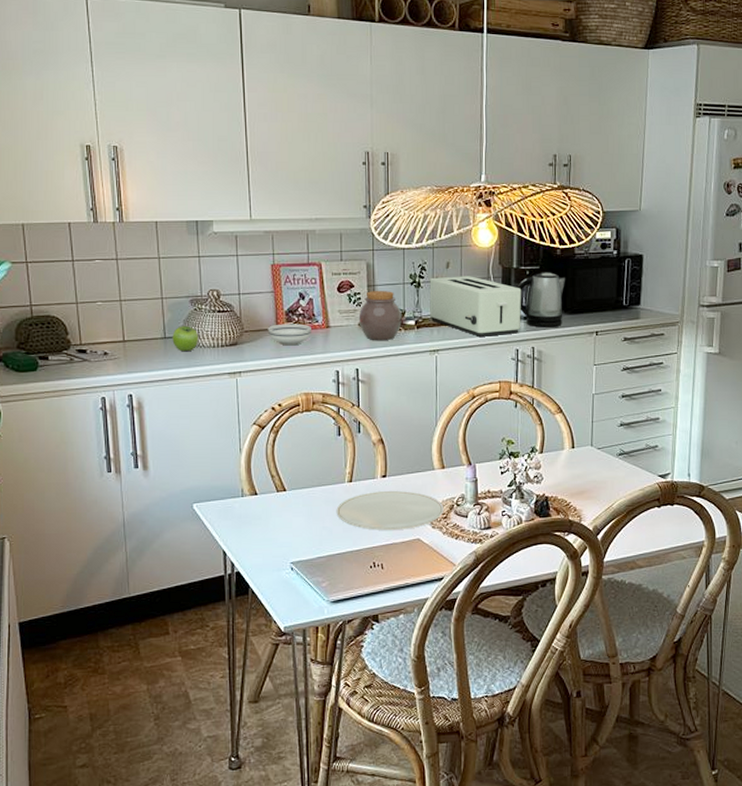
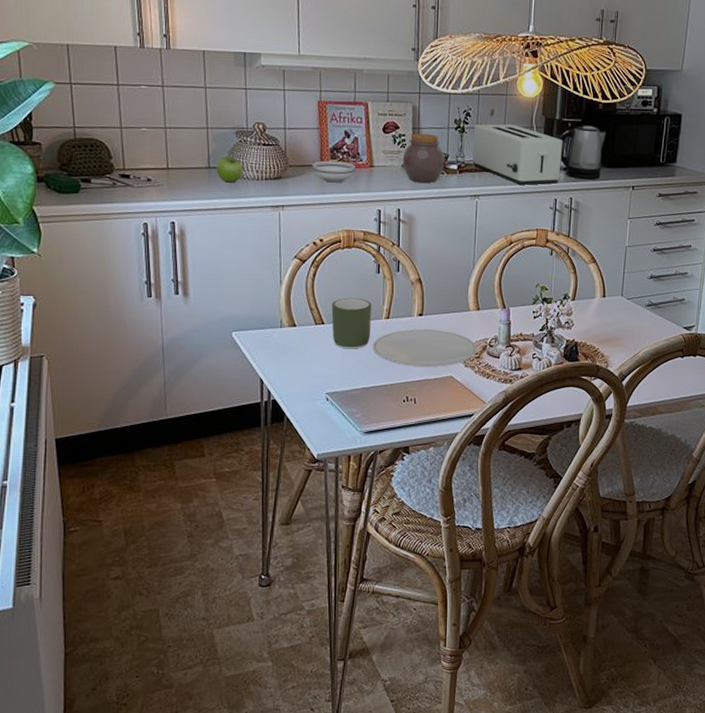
mug: none [293,462,334,516] -> present [331,297,372,349]

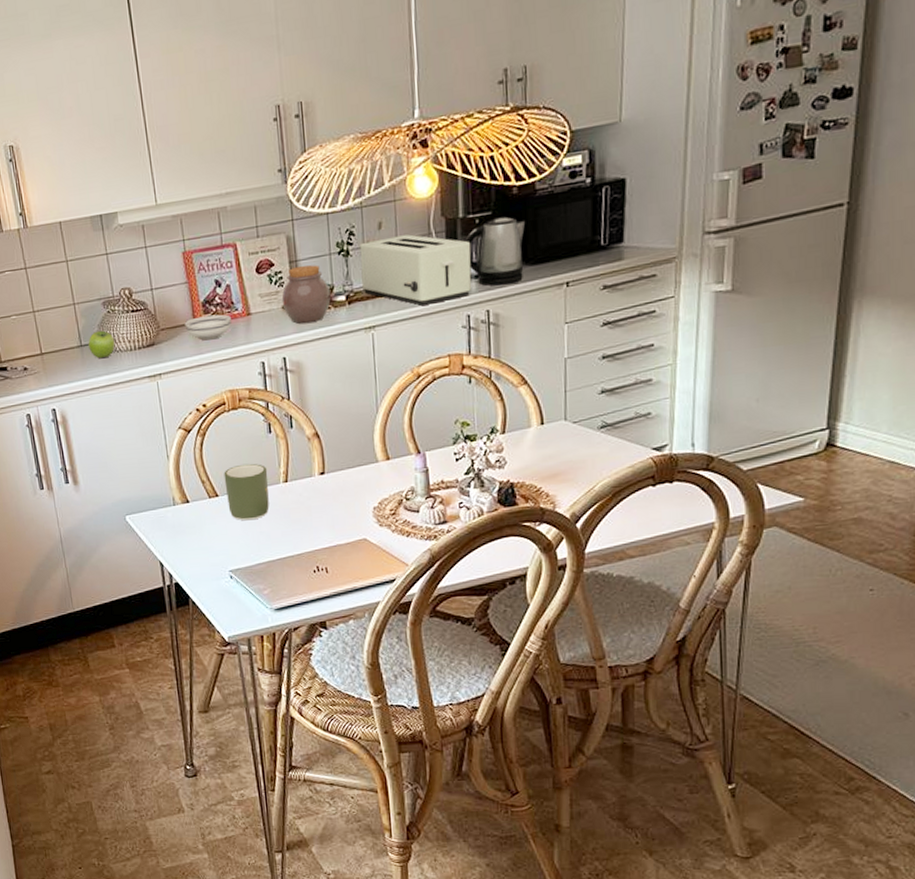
plate: present [372,328,477,368] -> none [272,487,392,532]

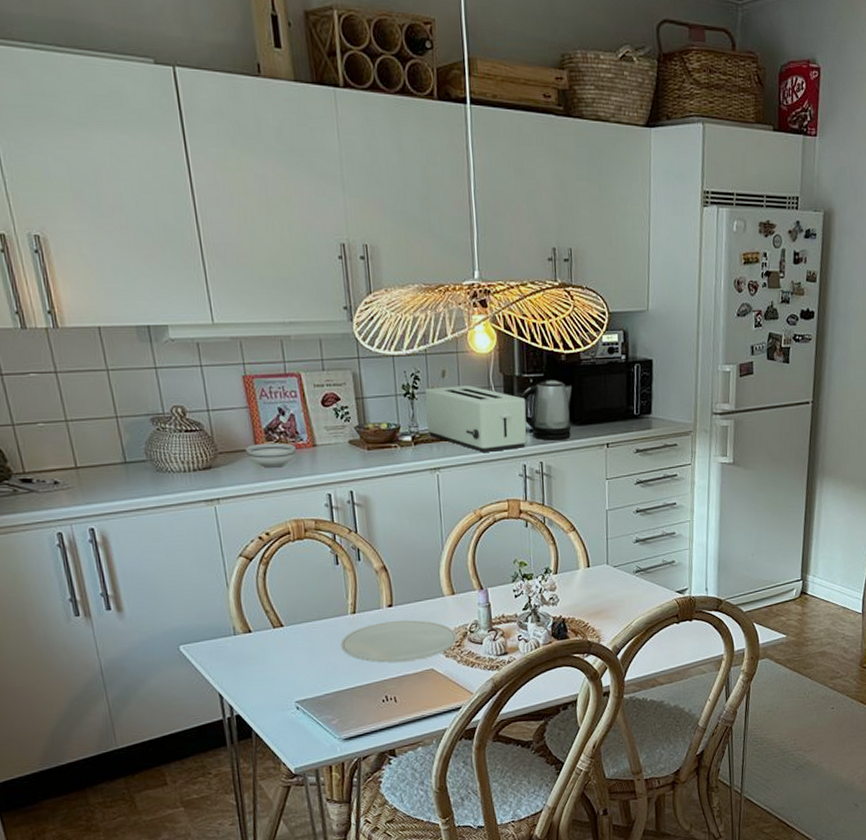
fruit: present [88,330,115,359] -> none [133,448,166,478]
mug: present [224,463,269,521] -> none [289,594,337,651]
plate: none [272,487,392,532] -> present [340,620,457,663]
jar: present [281,265,331,324] -> none [348,404,397,459]

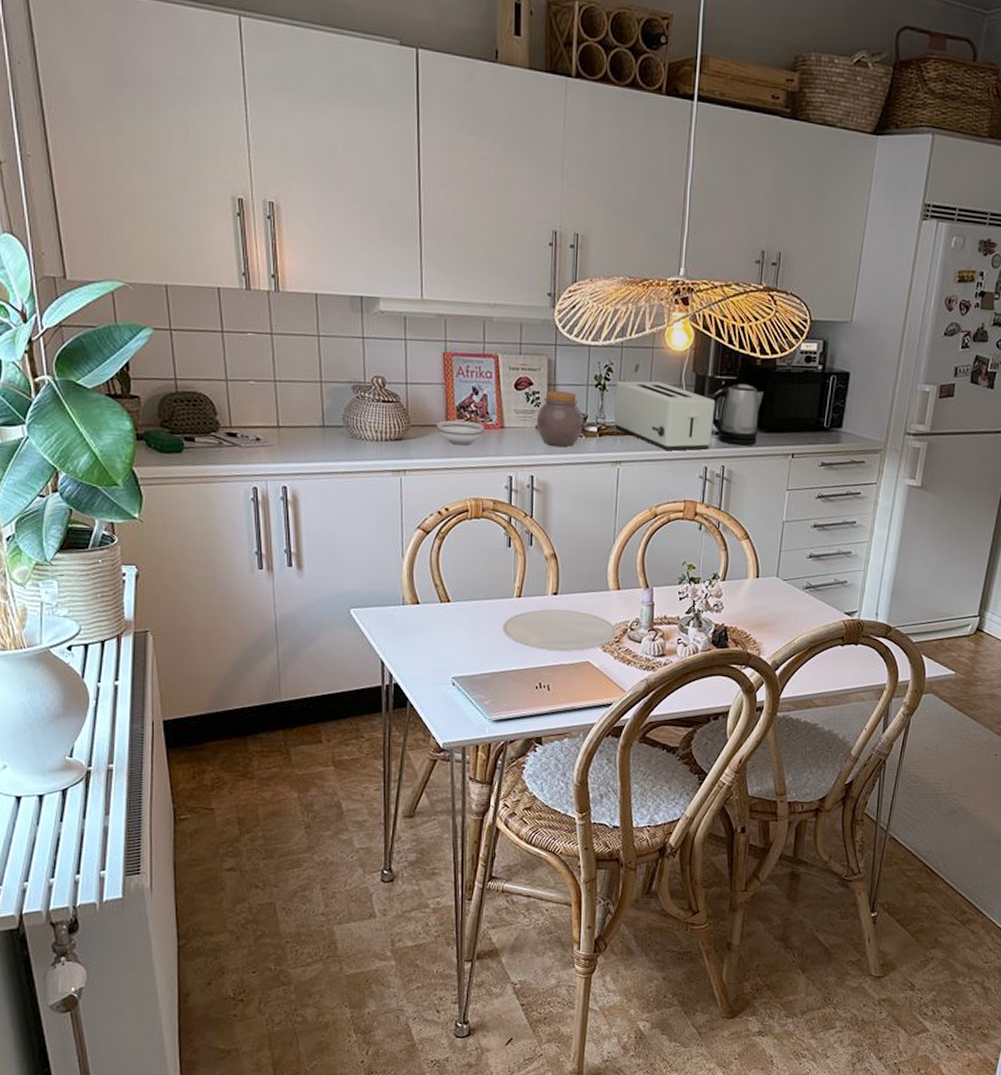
jar: none [348,404,397,459] -> present [536,391,584,447]

